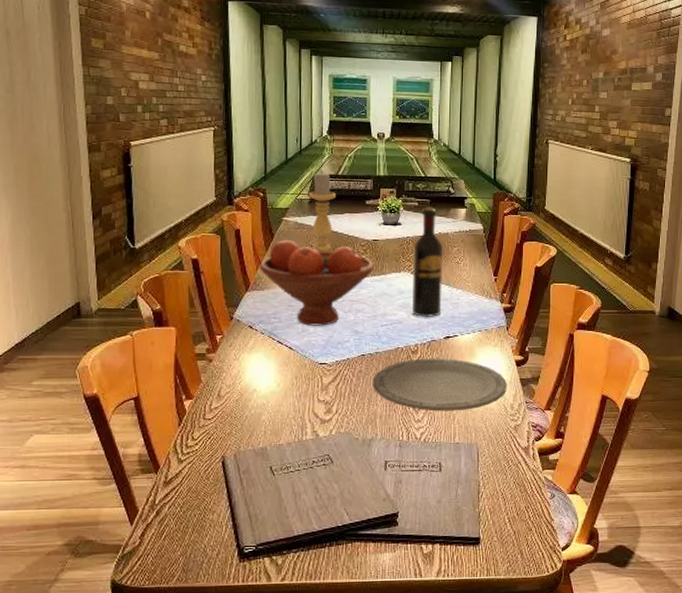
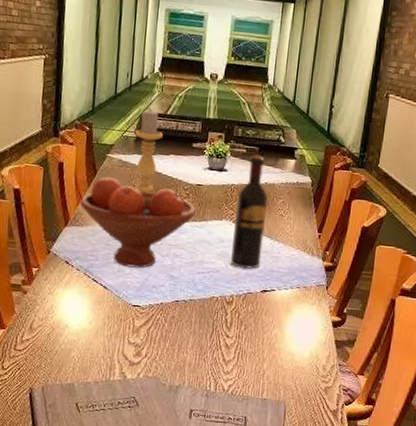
plate: present [372,358,507,411] -> none [184,310,321,367]

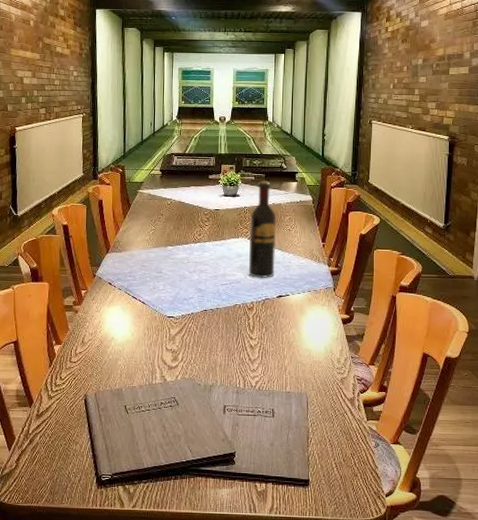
fruit bowl: present [79,176,196,268] -> none [118,208,216,284]
candle holder: present [134,109,163,193] -> none [160,150,183,220]

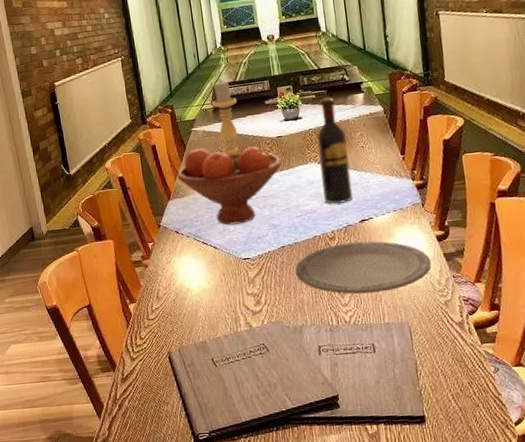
fruit bowl: none [118,208,216,284] -> present [176,146,282,225]
candle holder: none [160,150,183,220] -> present [211,80,239,156]
plate: none [213,314,334,363] -> present [295,241,431,294]

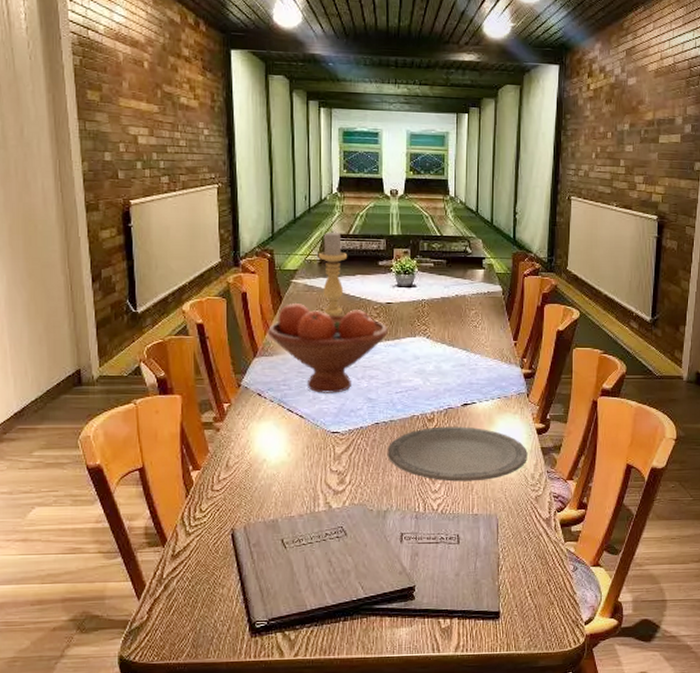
wine bottle: present [316,97,353,205] -> none [428,268,461,385]

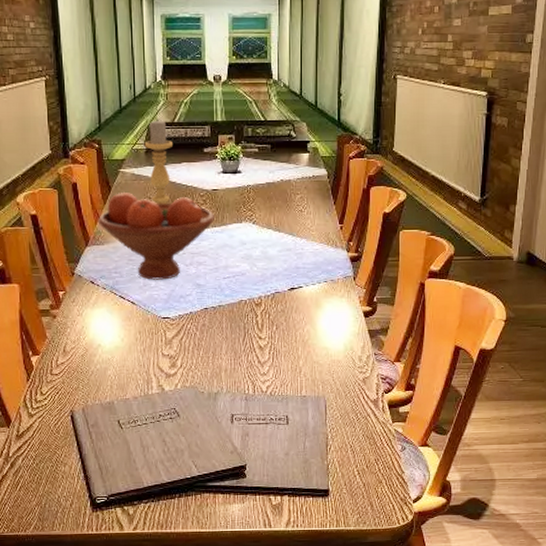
plate: present [387,426,528,482] -> none [216,310,355,364]

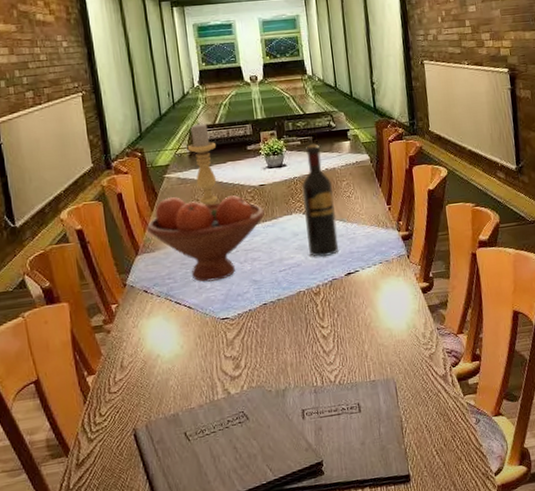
wine bottle: none [253,153,286,269] -> present [302,144,339,257]

